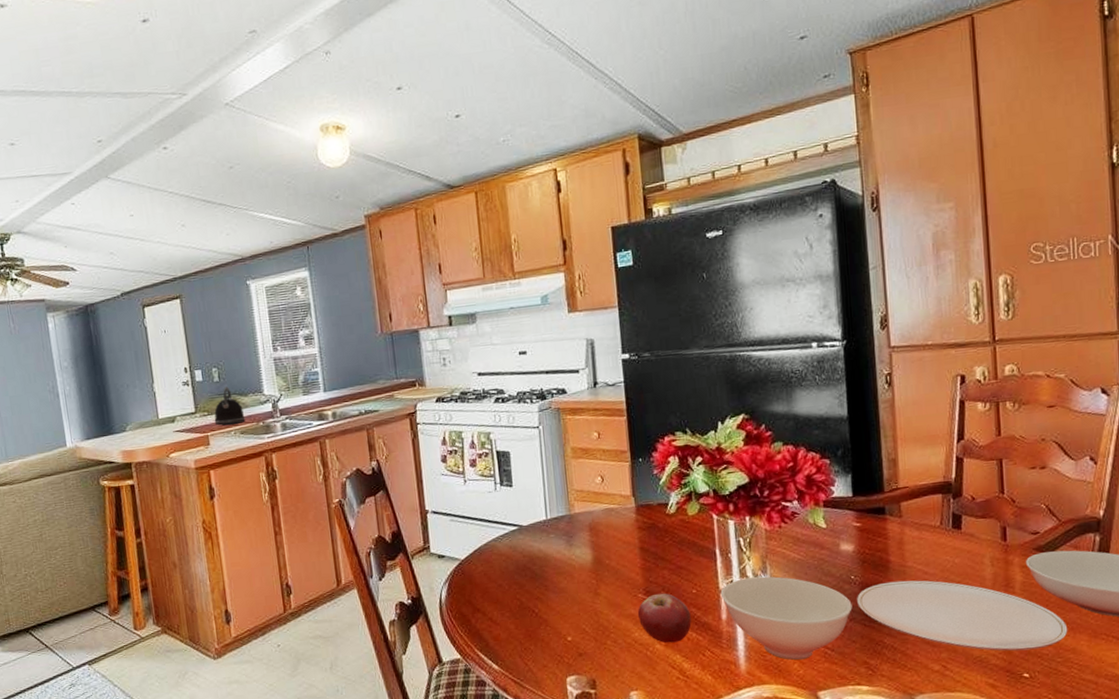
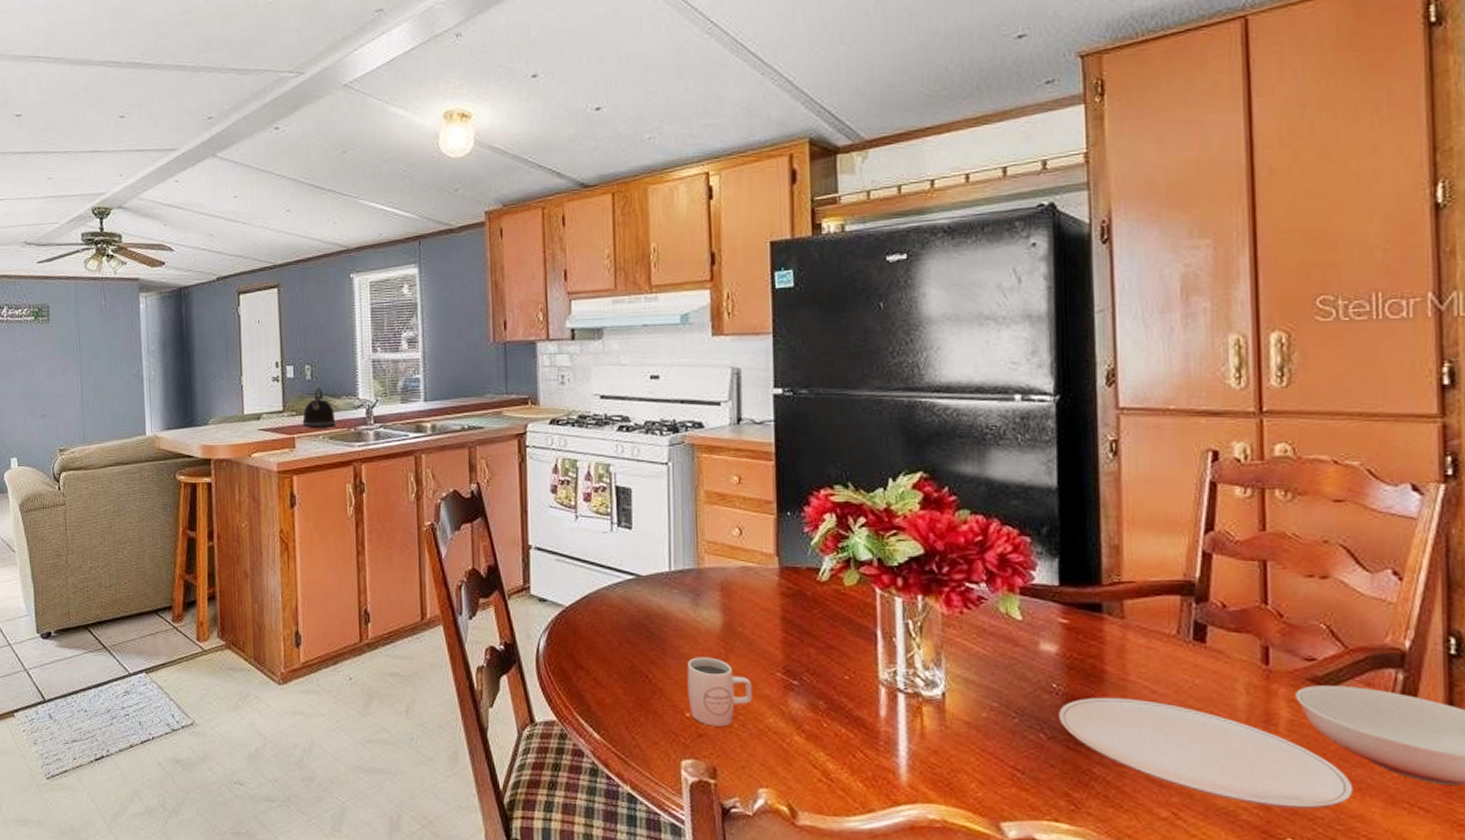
mug: none [566,588,621,646] -> present [687,657,753,727]
fruit: present [637,593,692,643] -> none [773,674,841,737]
bowl: present [720,576,852,660] -> none [880,670,1052,779]

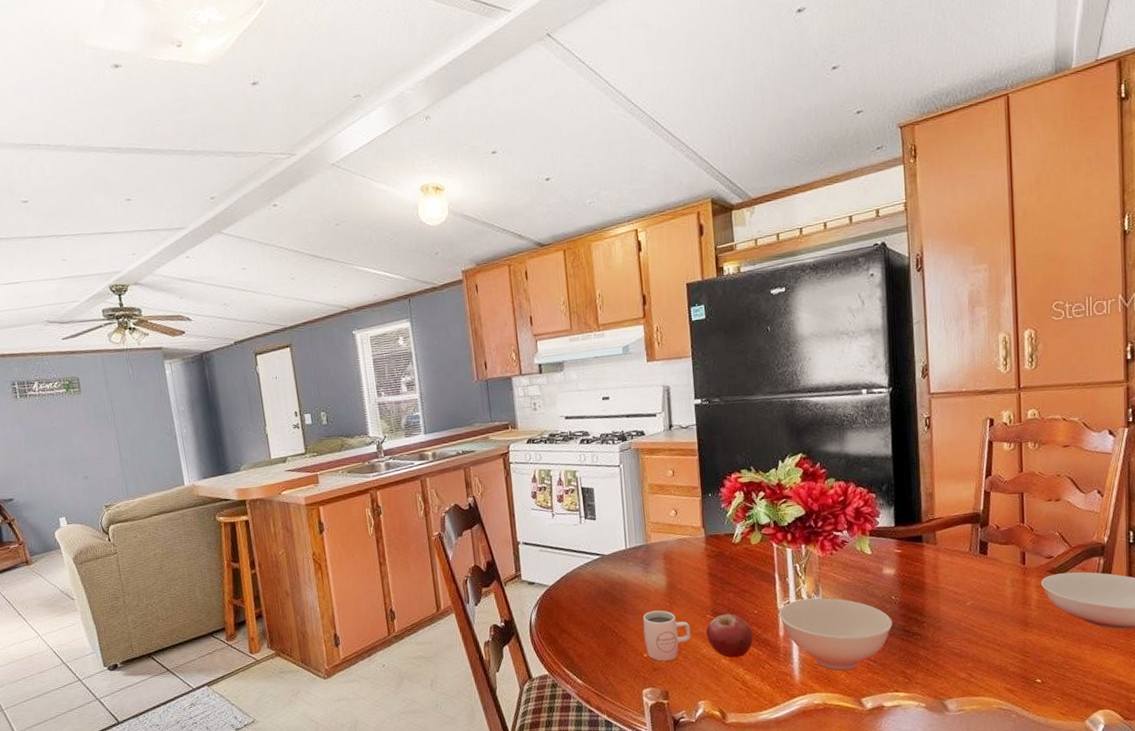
kettle: present [302,386,336,428] -> none [323,429,352,466]
fruit: none [773,674,841,737] -> present [705,613,753,658]
bowl: none [880,670,1052,779] -> present [778,597,893,671]
plate: present [1059,697,1354,810] -> none [897,599,1075,660]

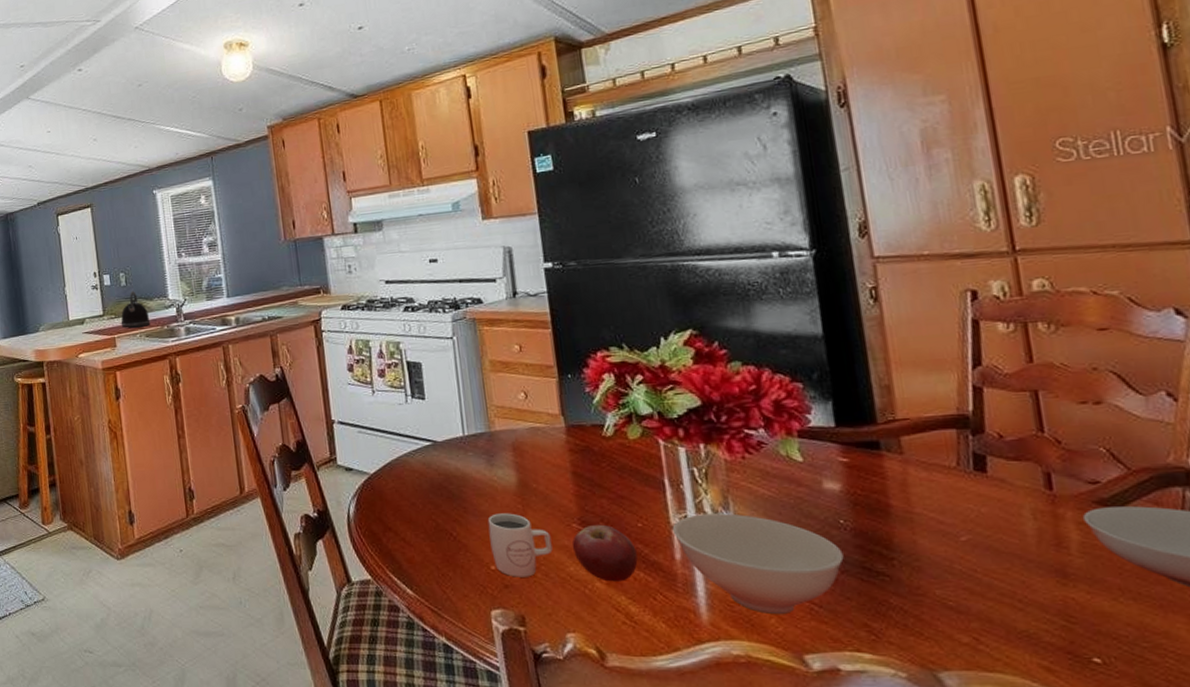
kettle: none [323,429,352,466] -> present [121,291,151,329]

